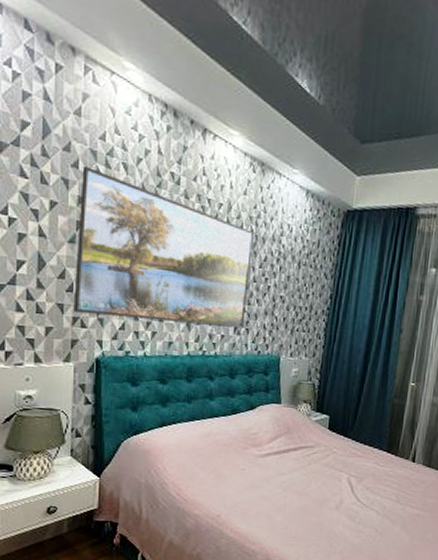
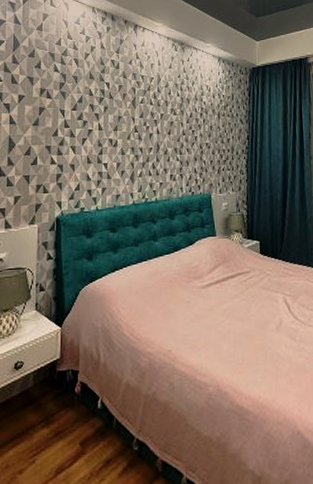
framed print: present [73,165,255,328] -> none [37,65,181,181]

